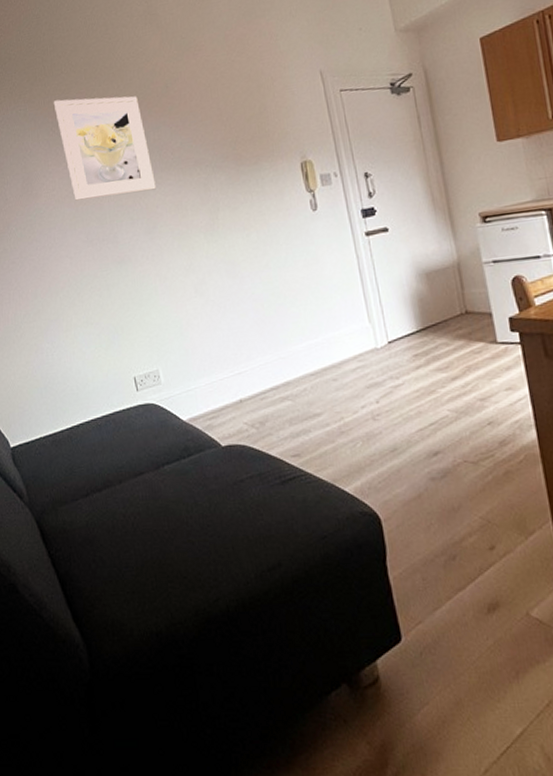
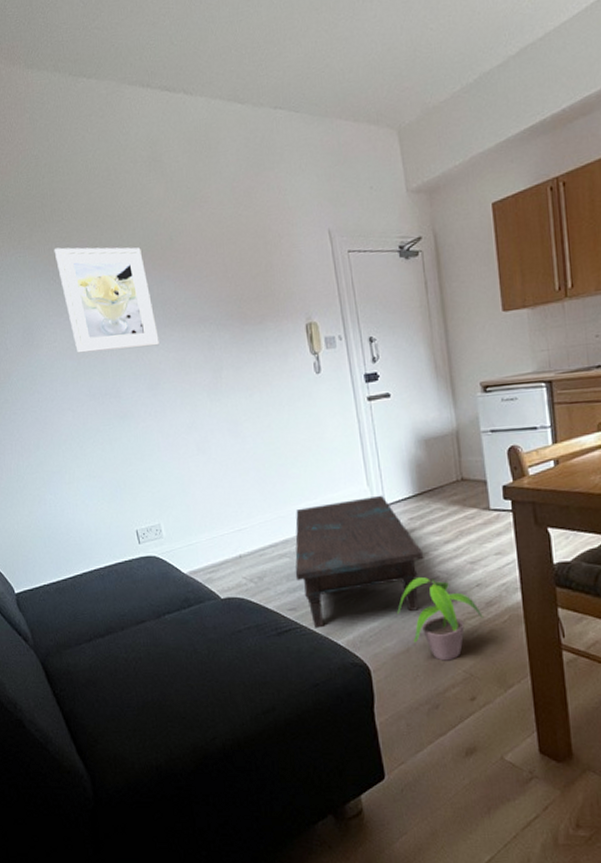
coffee table: none [296,331,431,475] -> present [295,495,424,628]
potted plant: none [406,416,498,507] -> present [397,576,484,661]

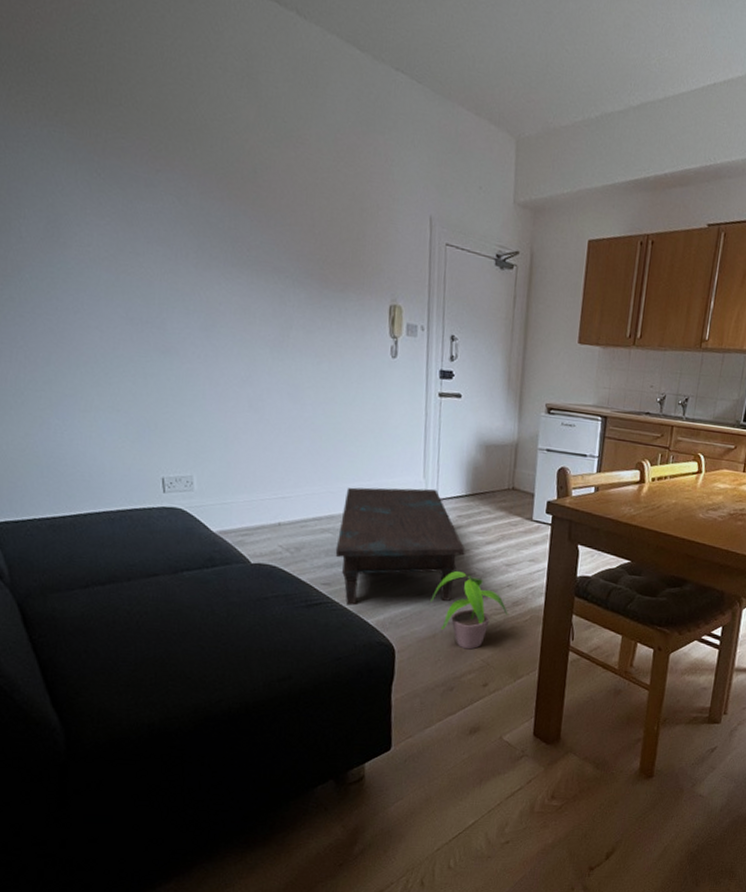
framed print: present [54,247,159,354] -> none [103,136,223,284]

